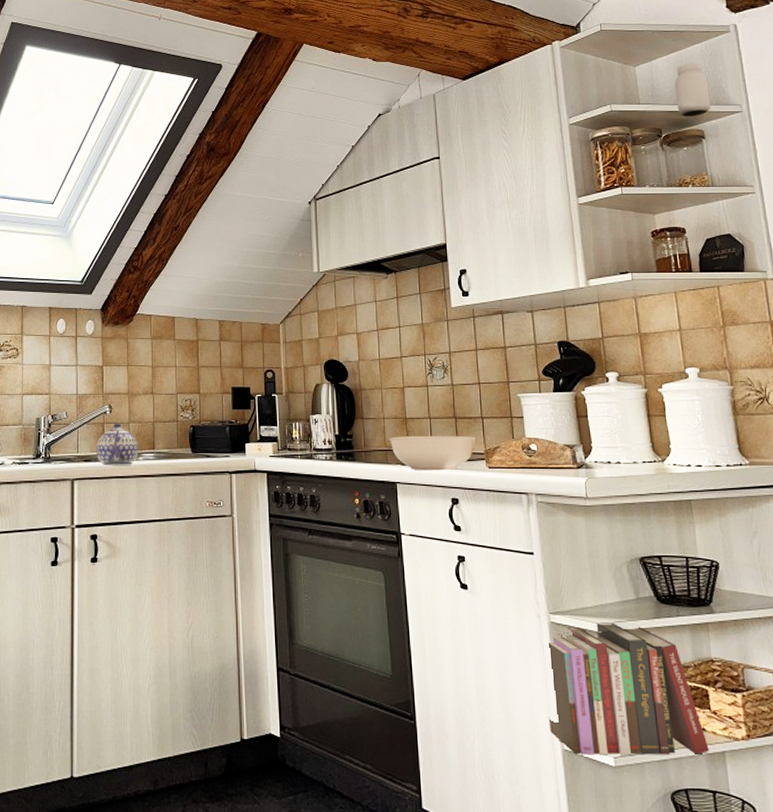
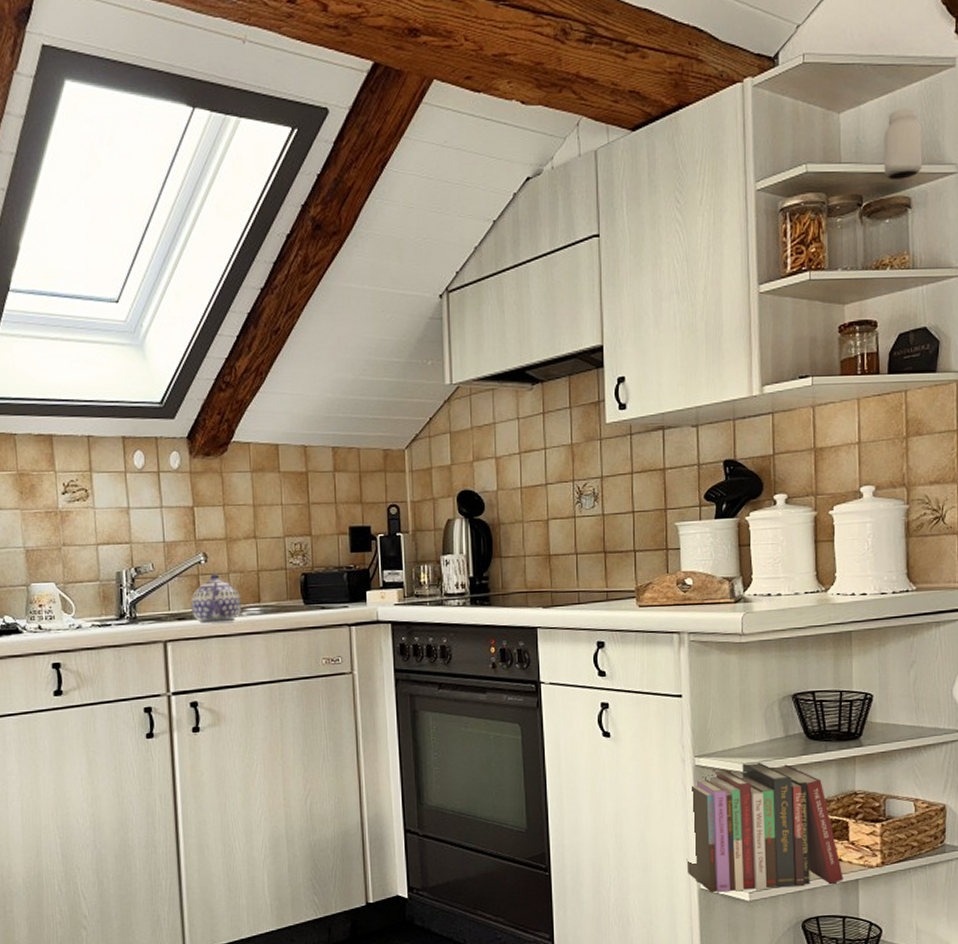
bowl: present [389,435,476,471] -> none [530,571,627,613]

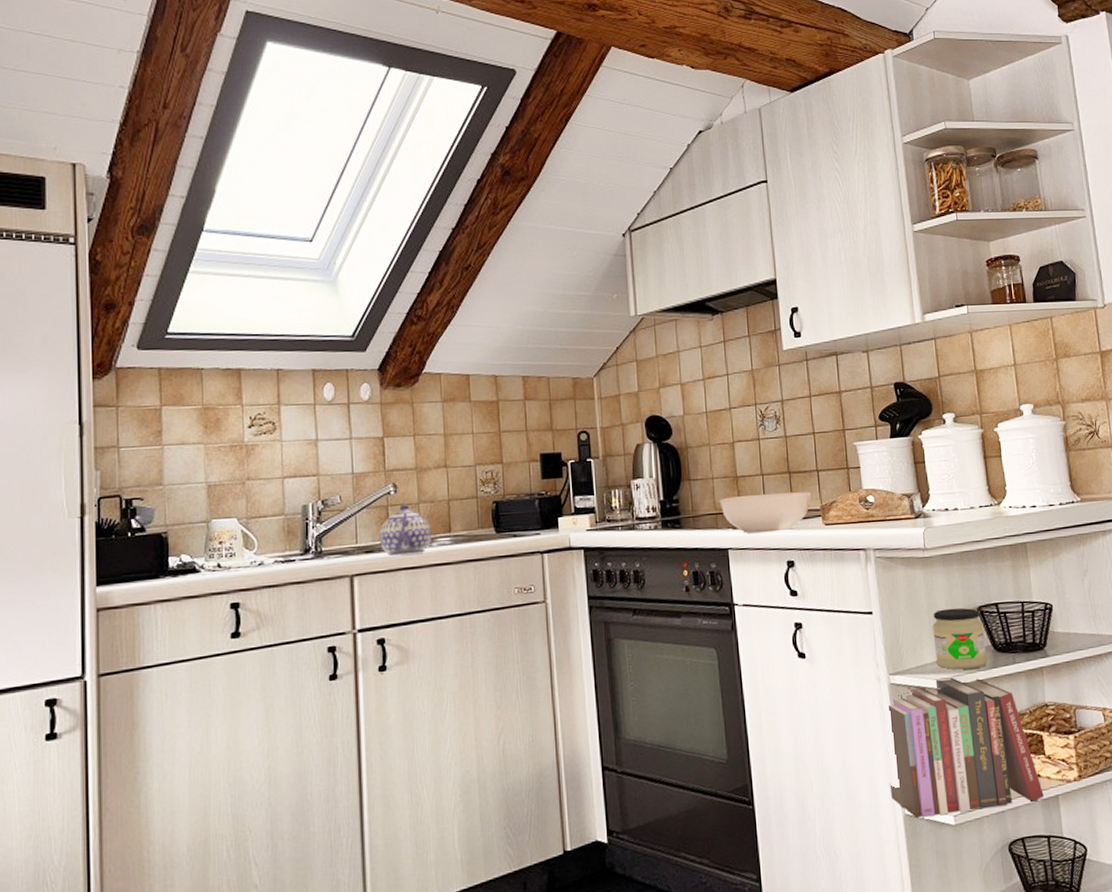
bowl: none [530,571,627,613] -> present [719,491,811,534]
jar: none [743,694,798,755] -> present [932,608,987,670]
jar: present [883,107,923,179] -> none [1008,76,1044,135]

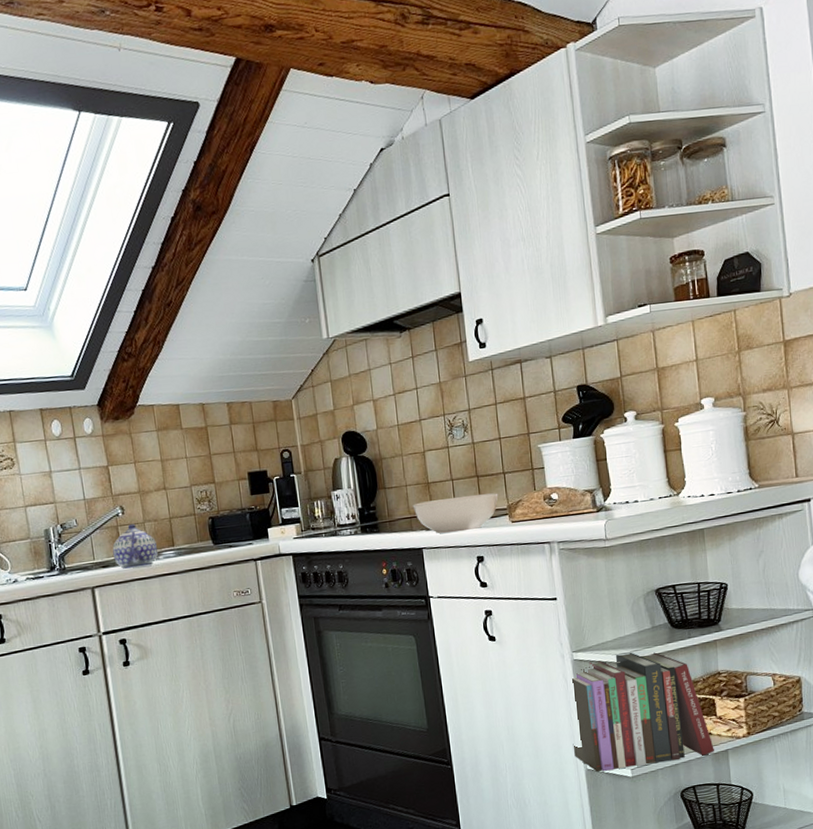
jar: present [932,608,987,670] -> none [613,590,664,646]

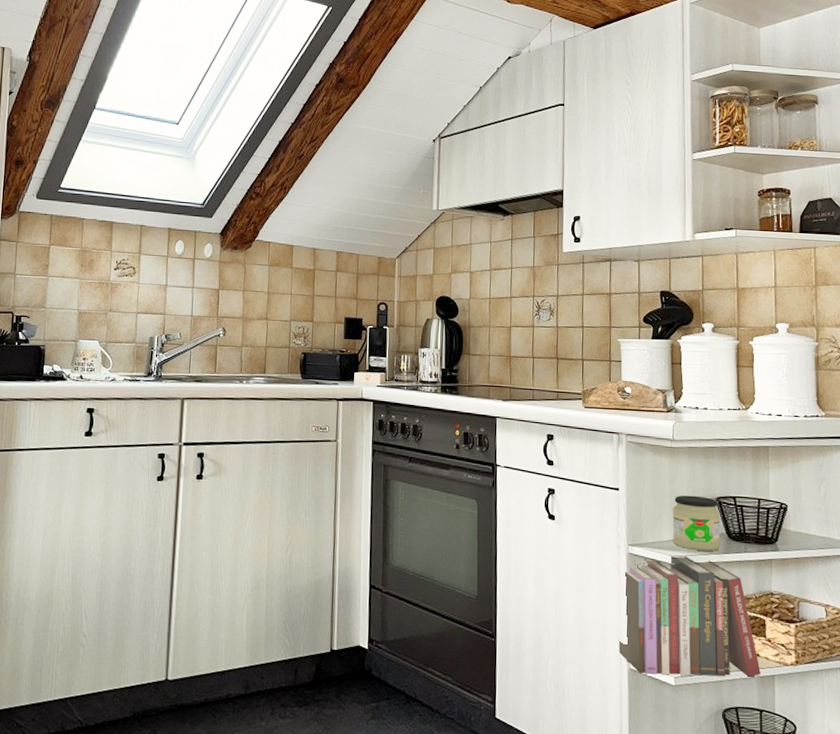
teapot: present [112,523,159,570] -> none [207,345,250,388]
bowl: present [412,493,498,534] -> none [493,373,575,408]
jar: none [613,590,664,646] -> present [672,495,721,551]

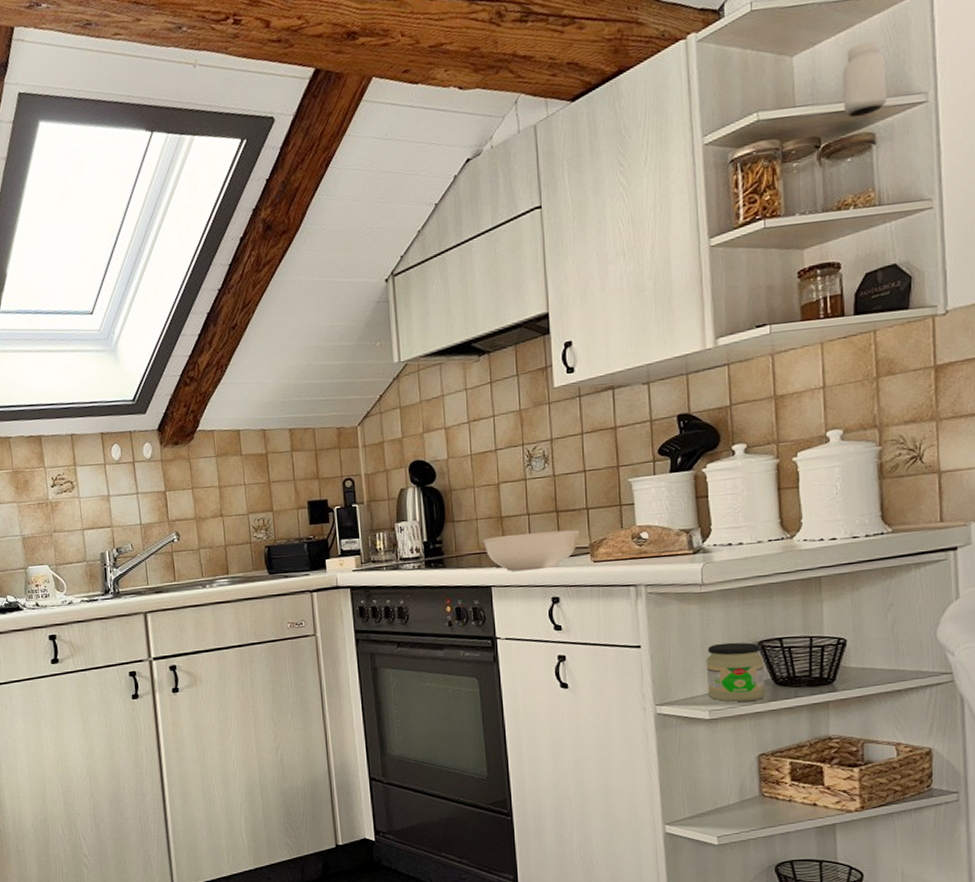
bowl: none [493,373,575,408] -> present [483,529,580,572]
books: present [618,556,761,677] -> none [650,709,819,837]
jar: none [795,28,827,82] -> present [842,40,887,117]

